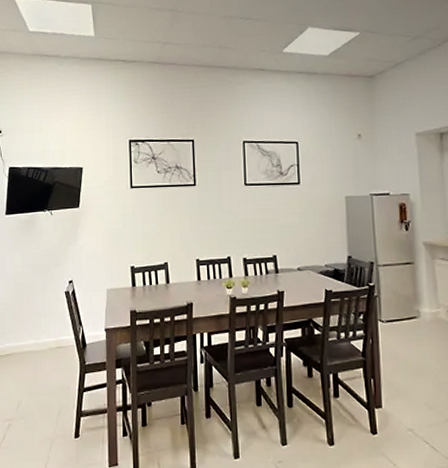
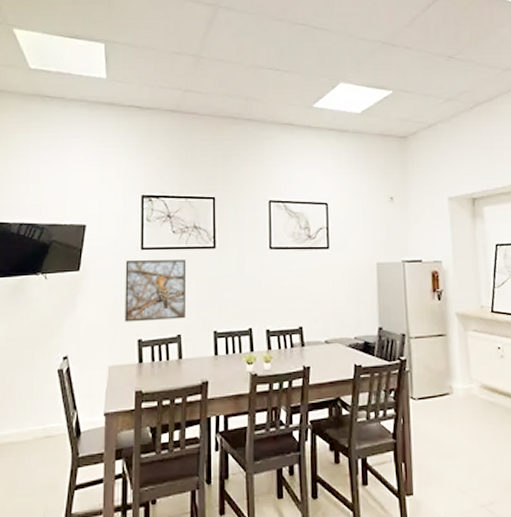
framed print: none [117,196,171,251] -> present [125,259,187,322]

